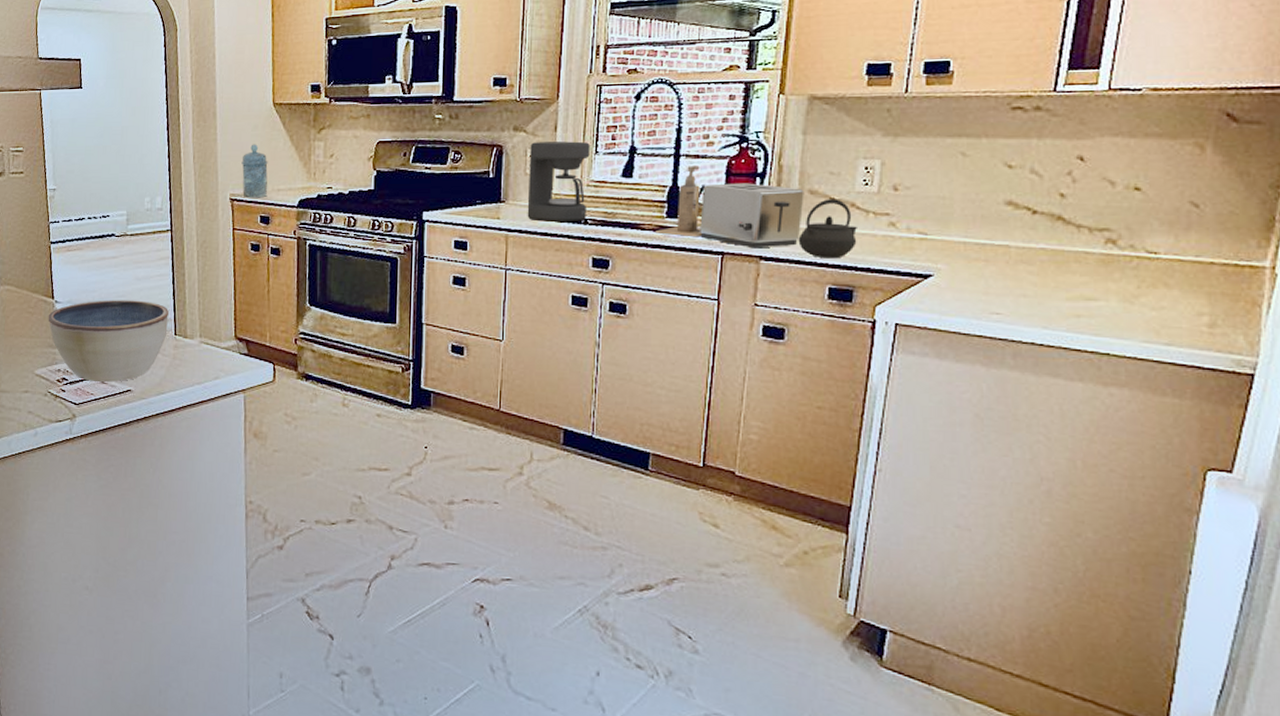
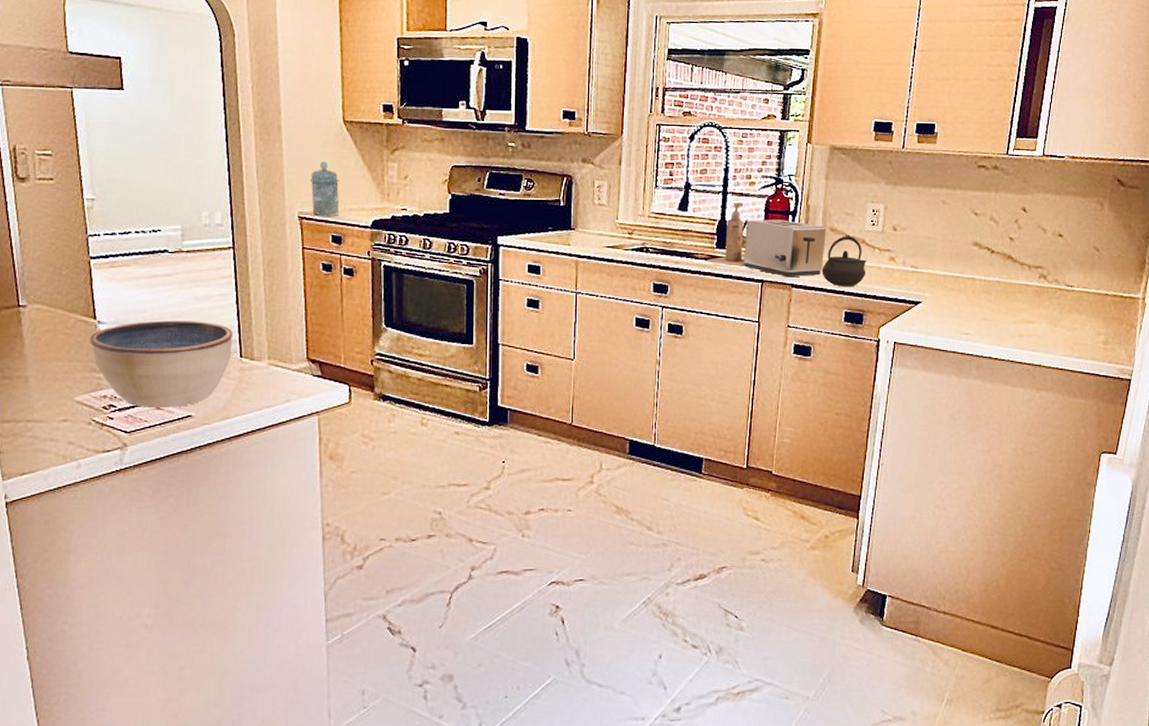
coffee maker: present [527,141,590,222] -> none [595,174,651,250]

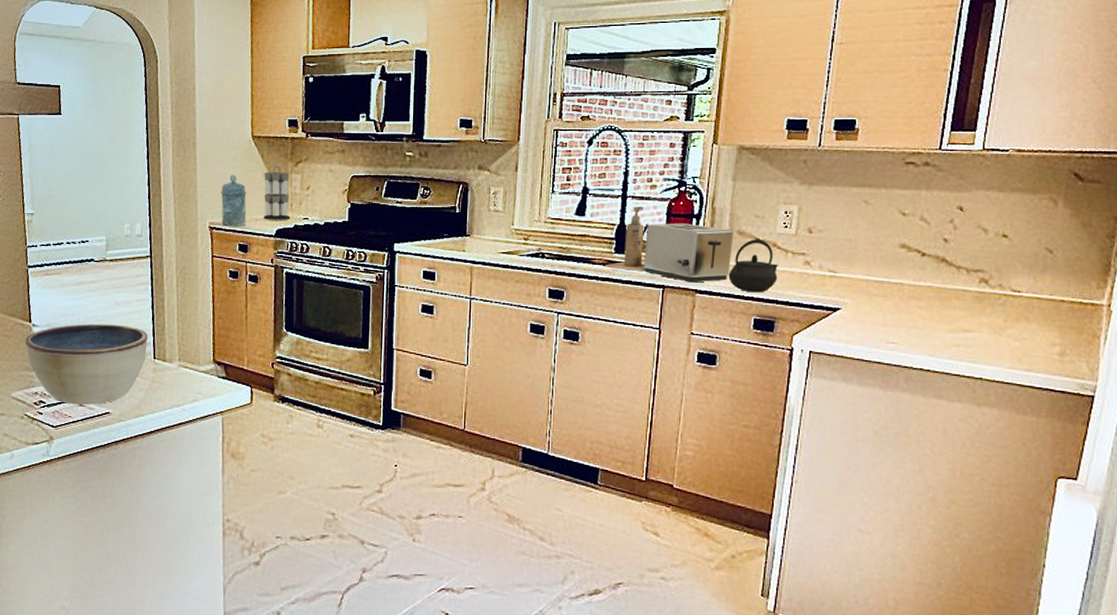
spice rack: none [357,152,388,211] -> present [263,165,291,220]

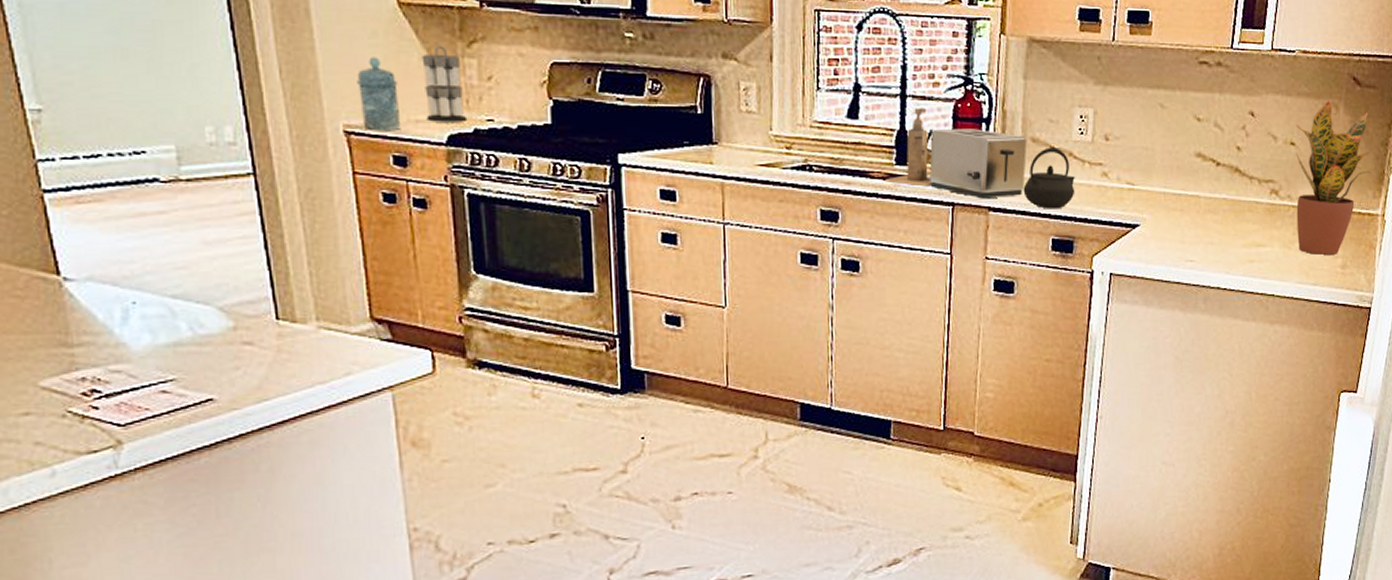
bowl: present [25,324,148,405] -> none [52,273,264,392]
potted plant: none [1008,195,1101,342] -> present [1296,101,1376,255]

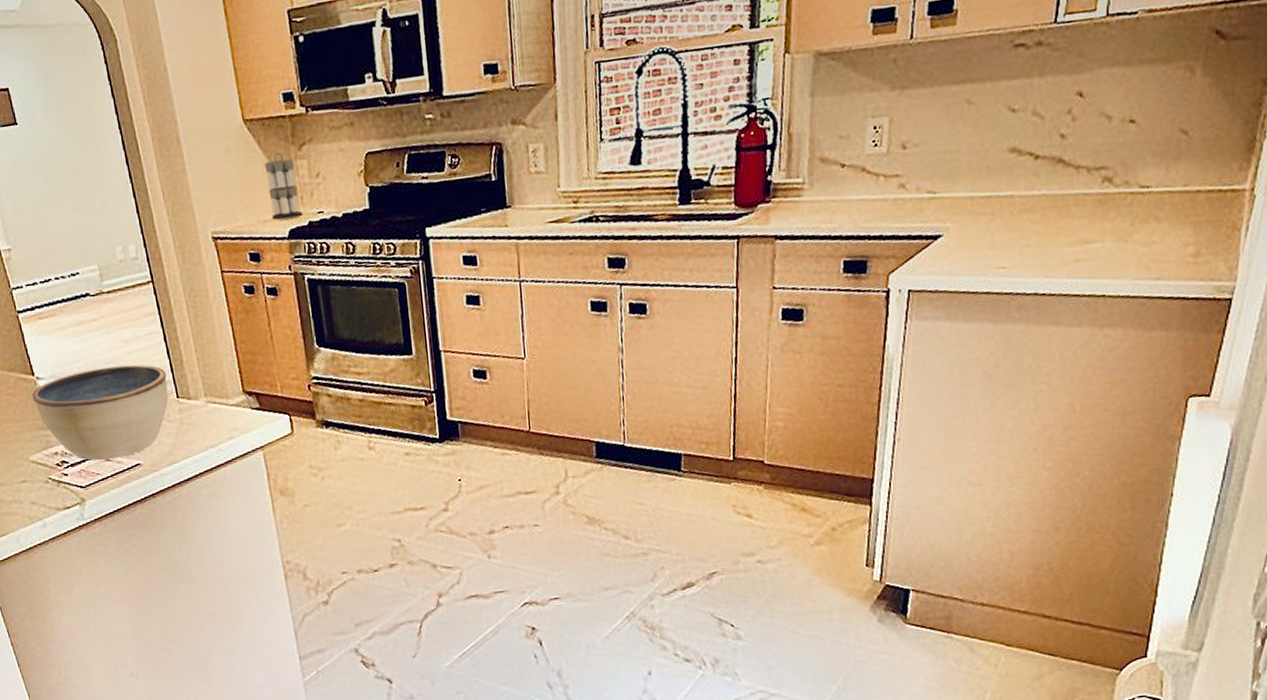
bowl: none [52,273,264,392] -> present [31,364,169,461]
canister: present [356,57,402,131] -> none [217,170,254,234]
soap dispenser: present [885,108,933,187] -> none [669,143,717,224]
toaster: present [929,128,1027,199] -> none [713,157,816,229]
kettle: present [1023,147,1075,209] -> none [811,164,869,230]
potted plant: present [1296,101,1376,255] -> none [1135,63,1244,245]

